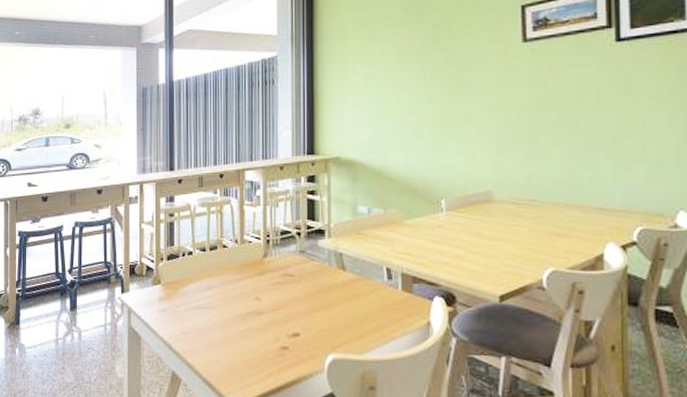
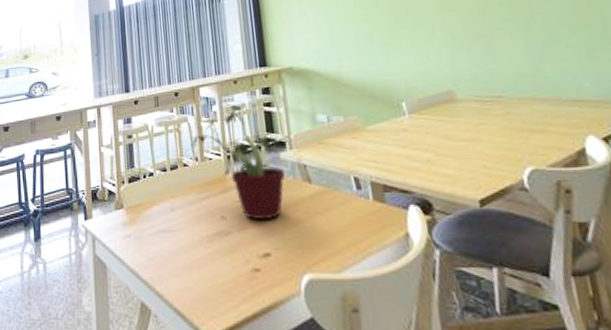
potted plant: none [229,190,322,303] -> present [188,104,285,220]

